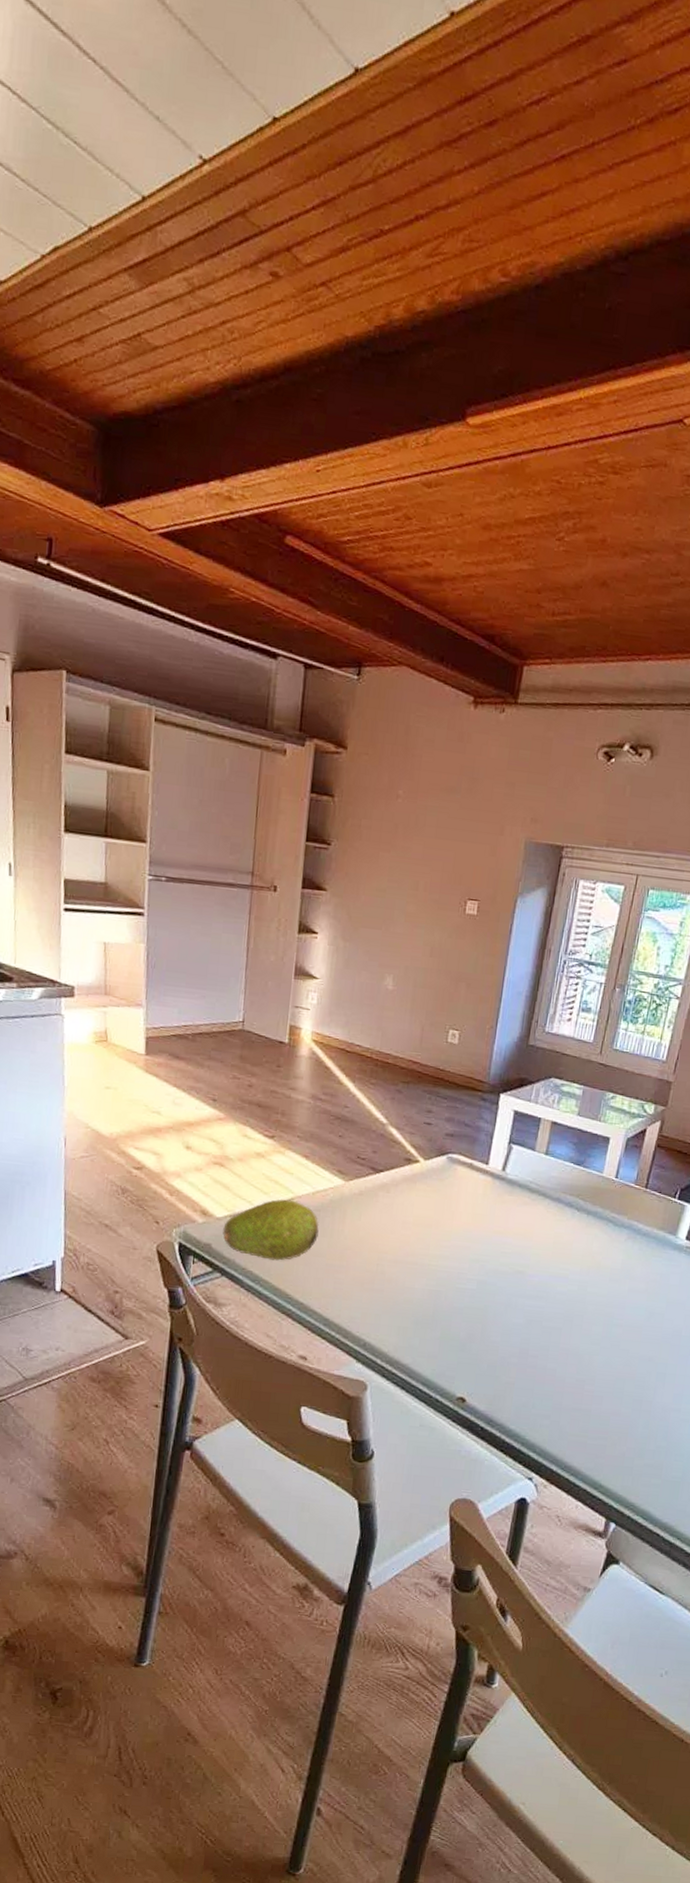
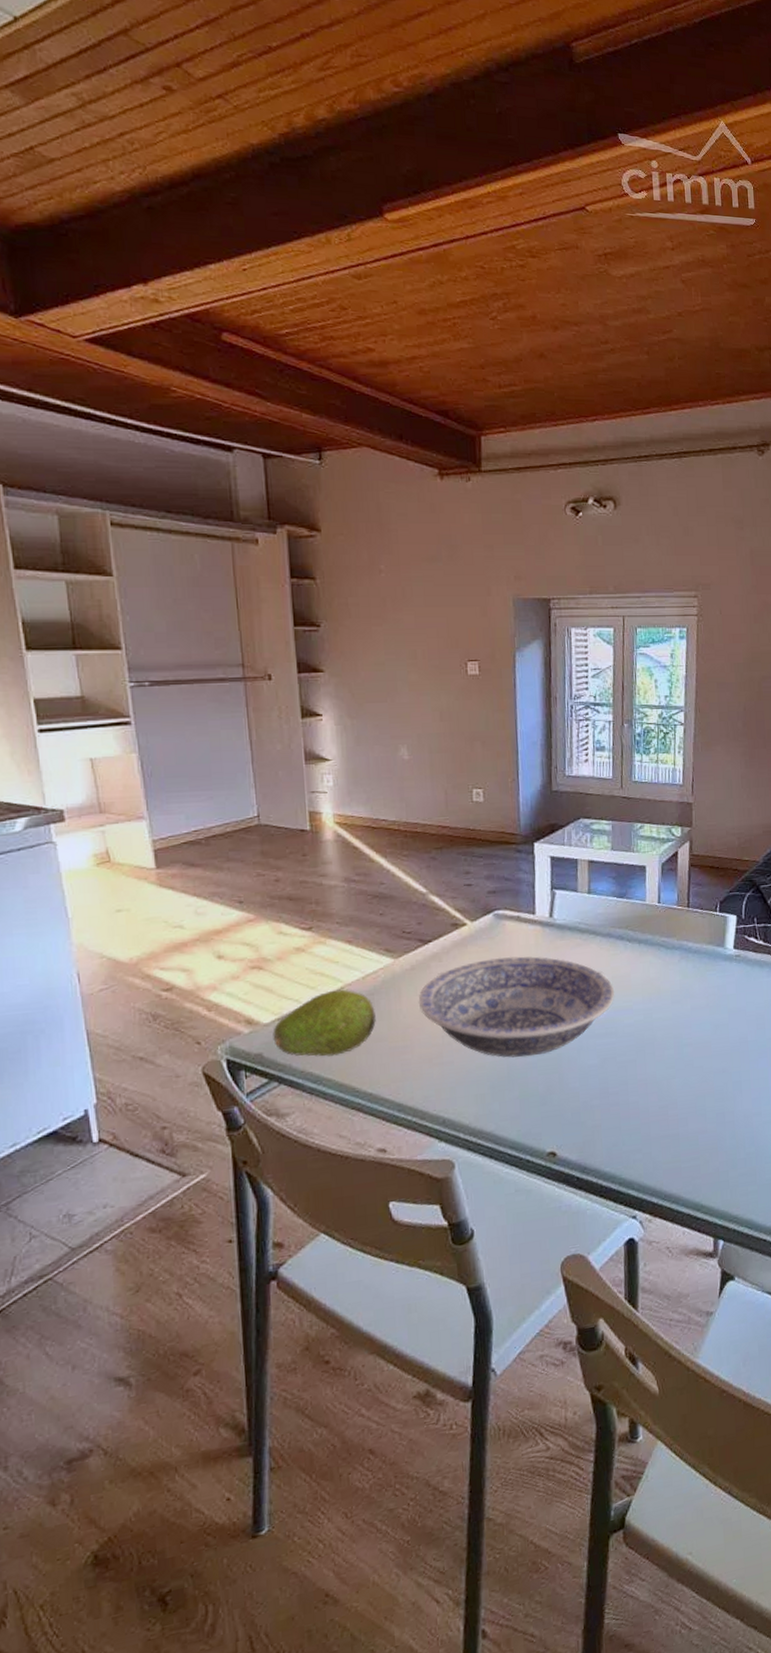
bowl: none [360,1199,554,1302] -> present [418,956,615,1058]

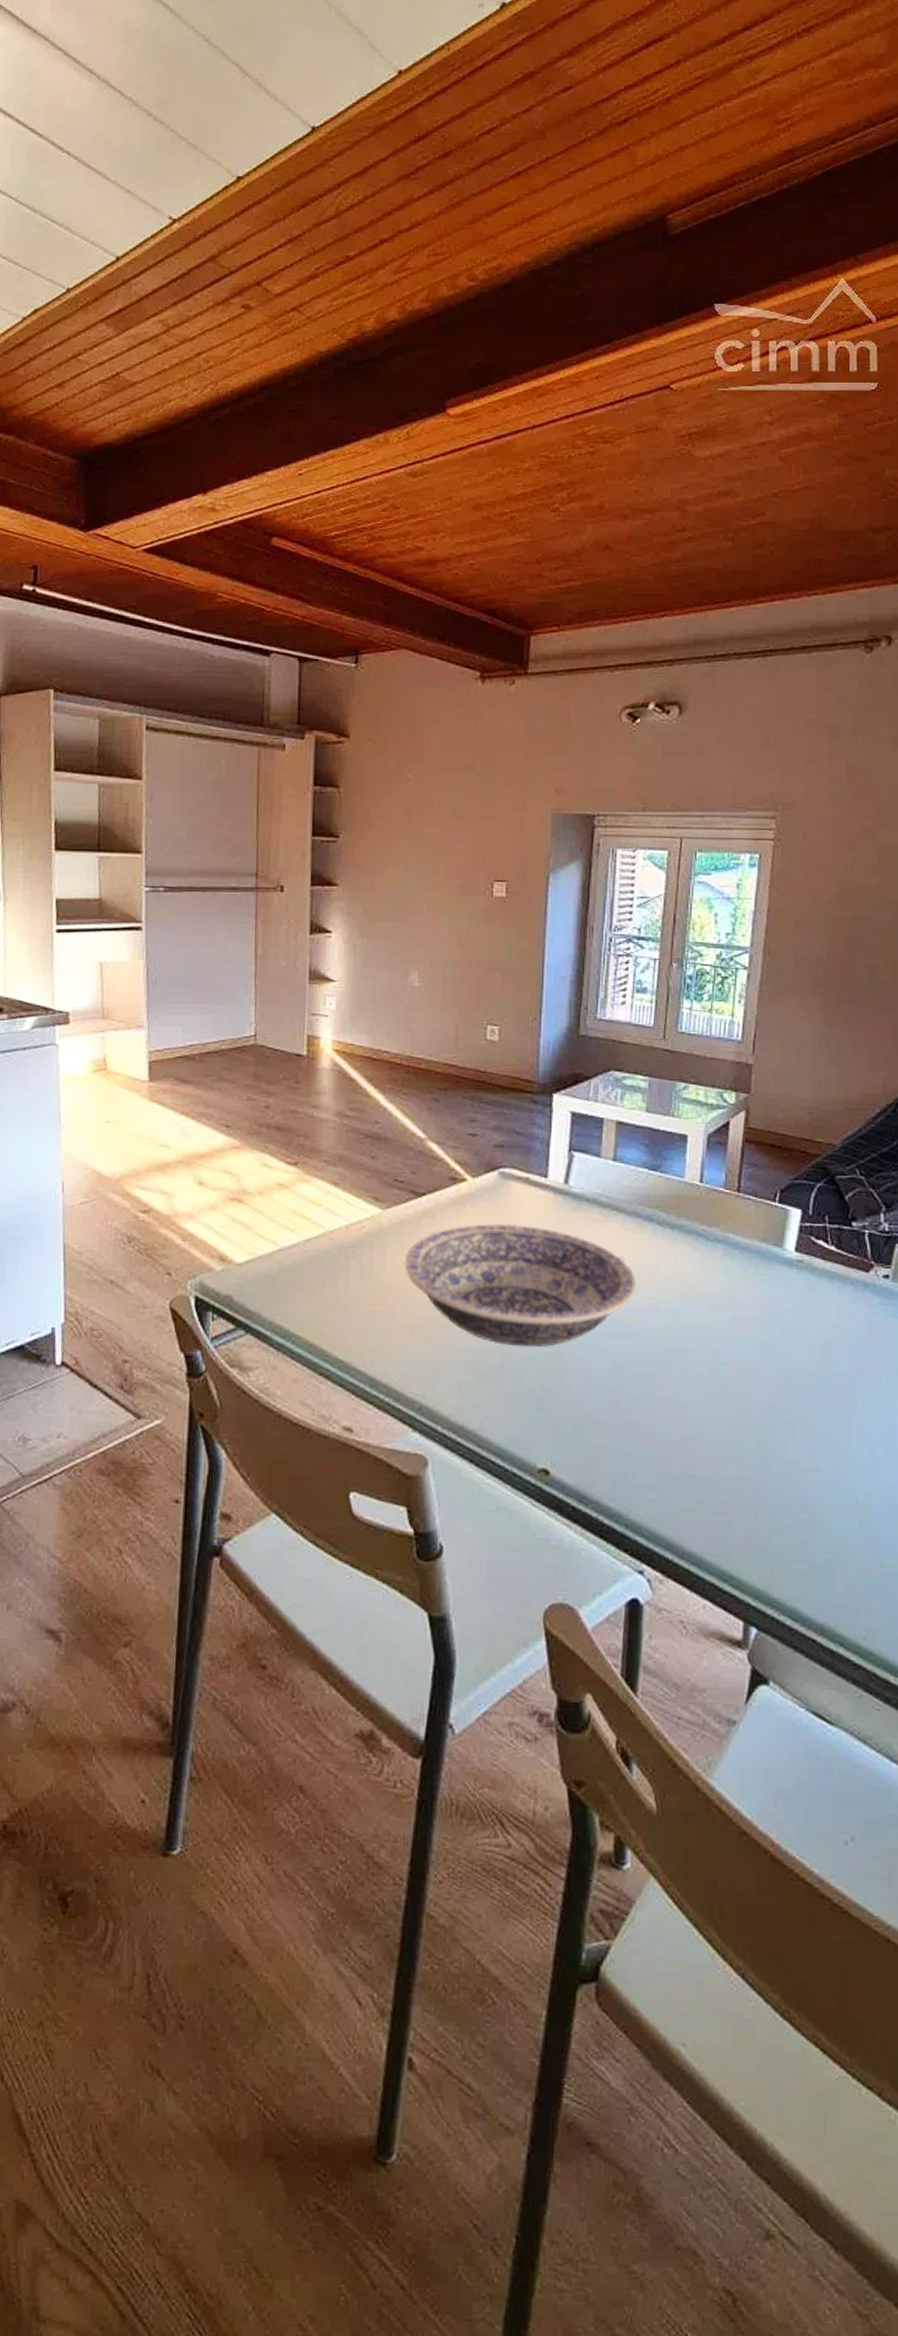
fruit: present [273,989,376,1056] -> none [245,1236,356,1311]

